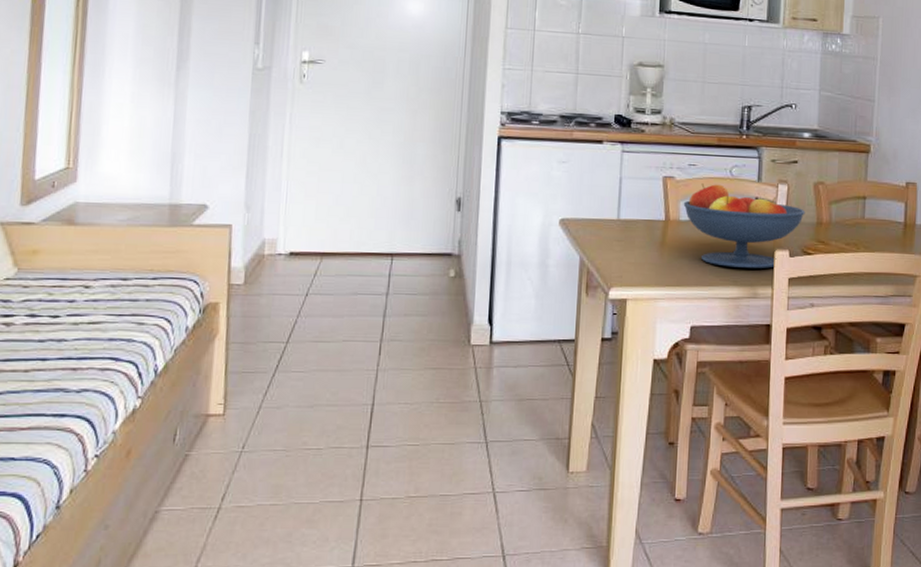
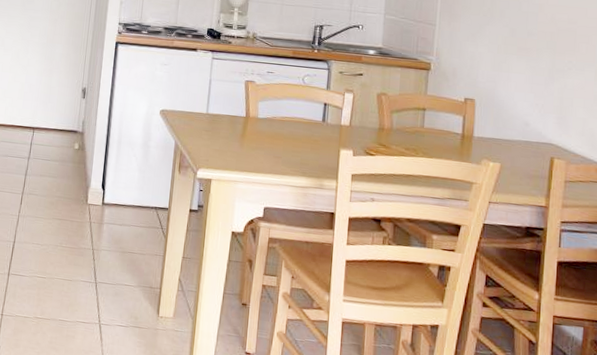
fruit bowl: present [683,183,806,268] -> none [261,88,369,164]

